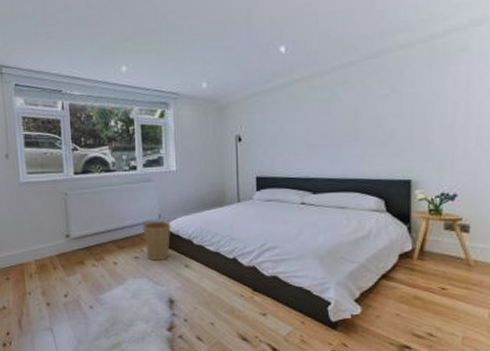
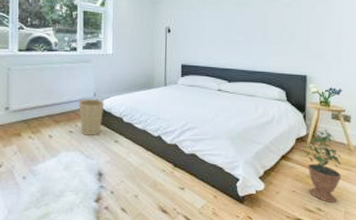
potted plant: none [407,242,459,327] -> present [302,129,342,202]

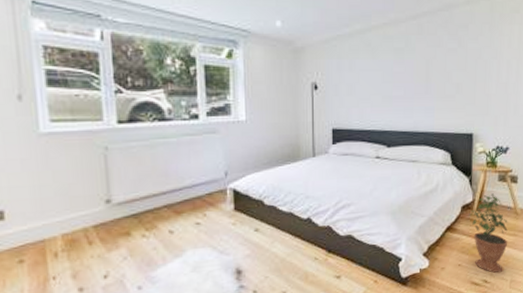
basket: present [78,95,105,135] -> none [205,174,240,226]

